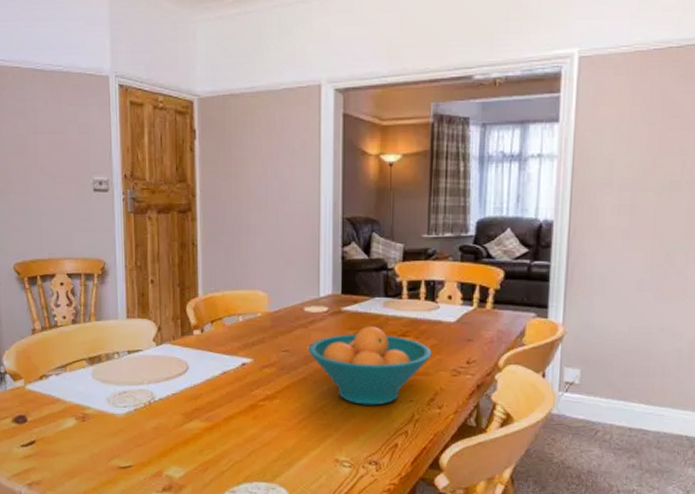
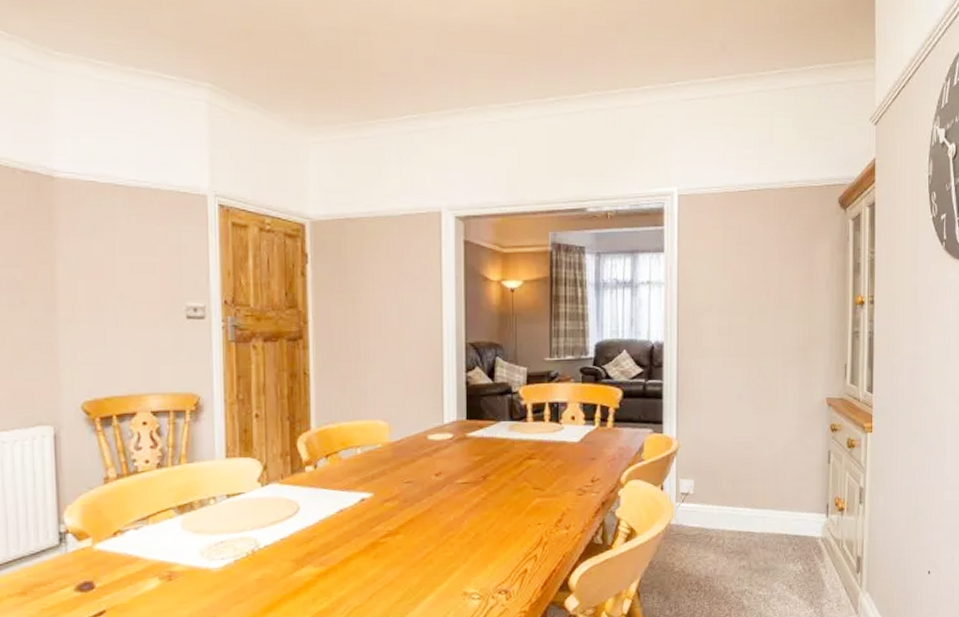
fruit bowl: present [308,326,432,406] -> none [433,451,558,533]

